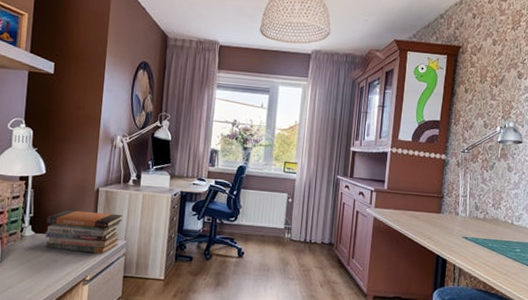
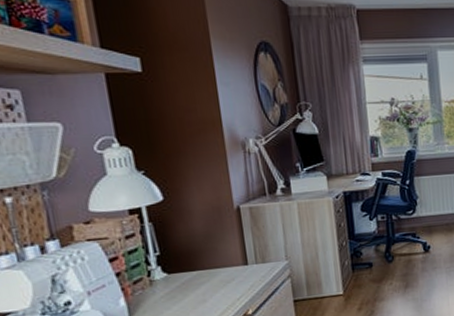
book stack: present [45,209,123,254] -> none [178,231,280,289]

